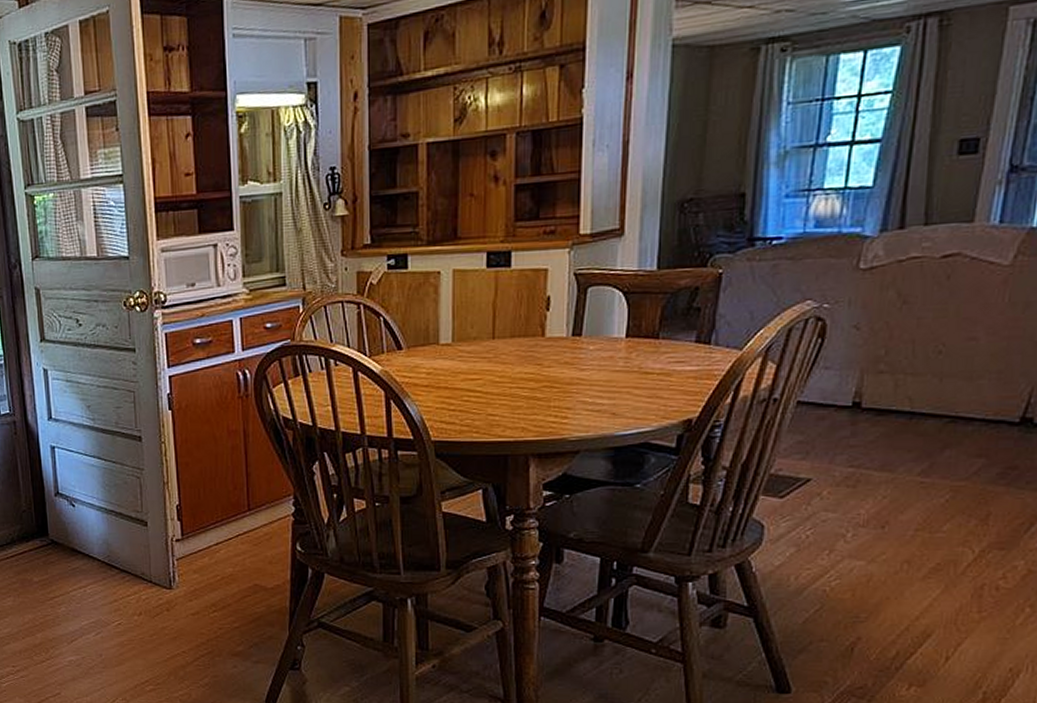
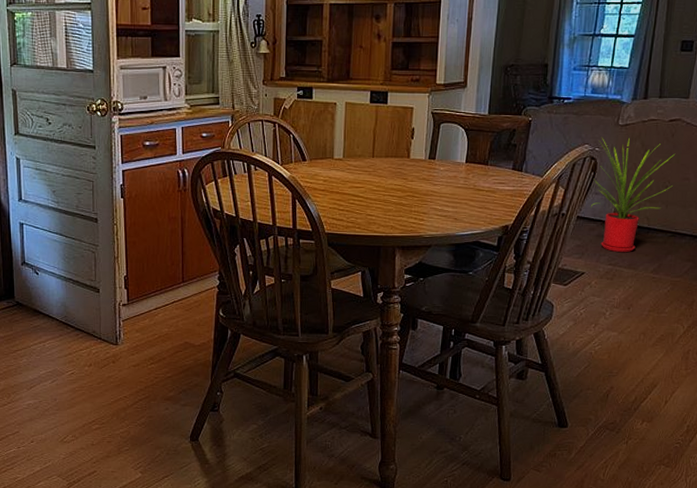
house plant: none [818,285,952,449] -> present [591,137,675,253]

